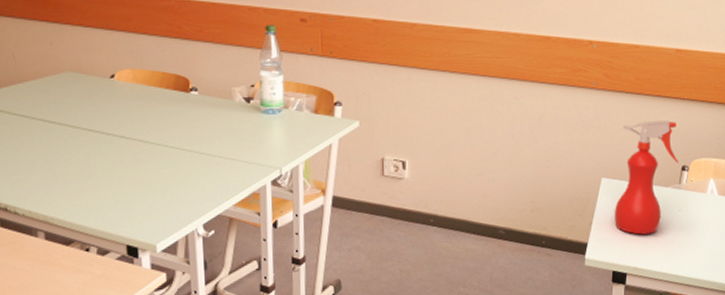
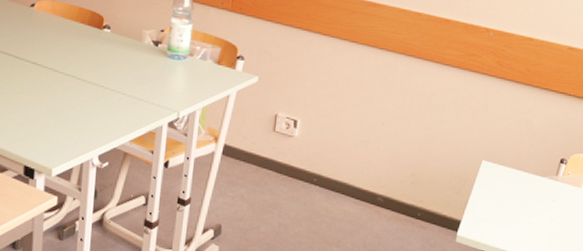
spray bottle: present [614,121,678,235] -> none [489,112,561,220]

